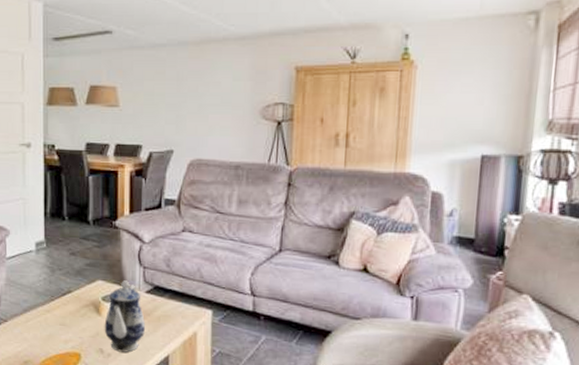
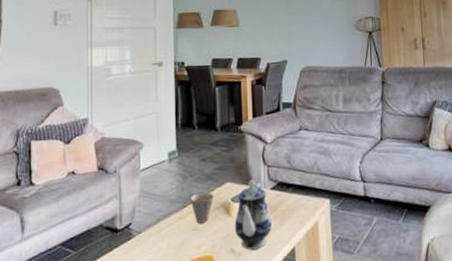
cup: none [58,288,84,319] -> present [190,193,215,224]

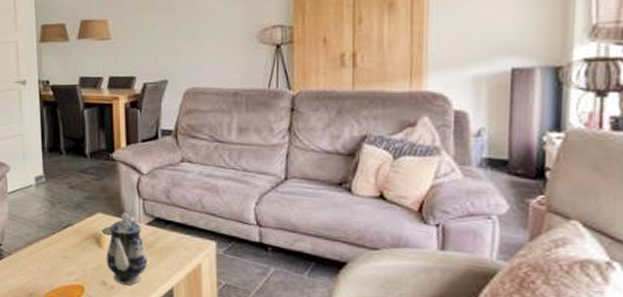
cup: present [190,193,215,224] -> none [59,221,85,252]

